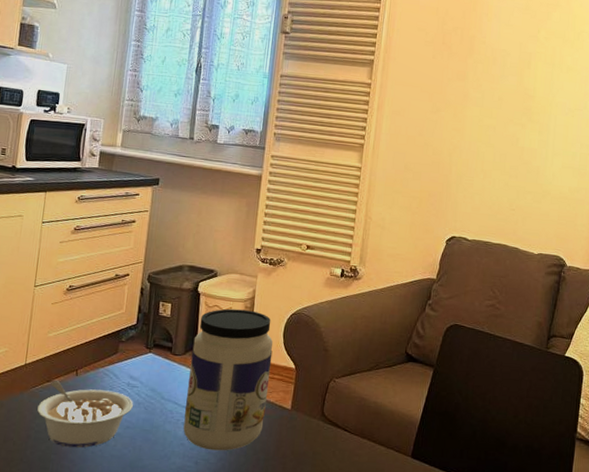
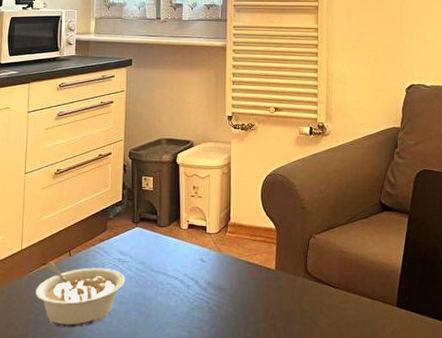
jar: present [183,308,273,451] -> none [174,176,252,318]

